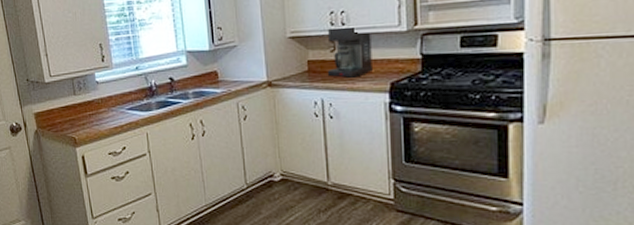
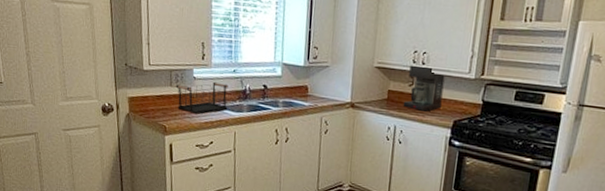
dish rack: none [79,82,136,120] -> present [175,81,229,114]

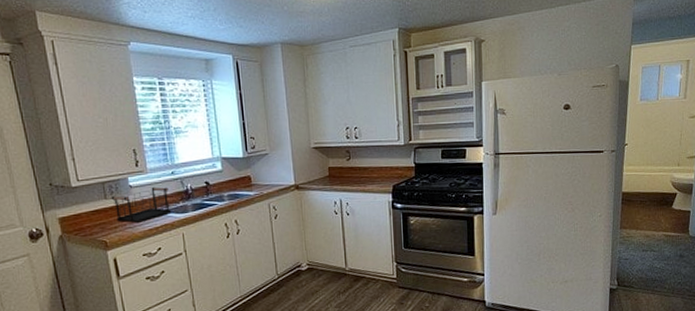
coffee maker: present [403,64,445,111] -> none [344,139,379,182]

